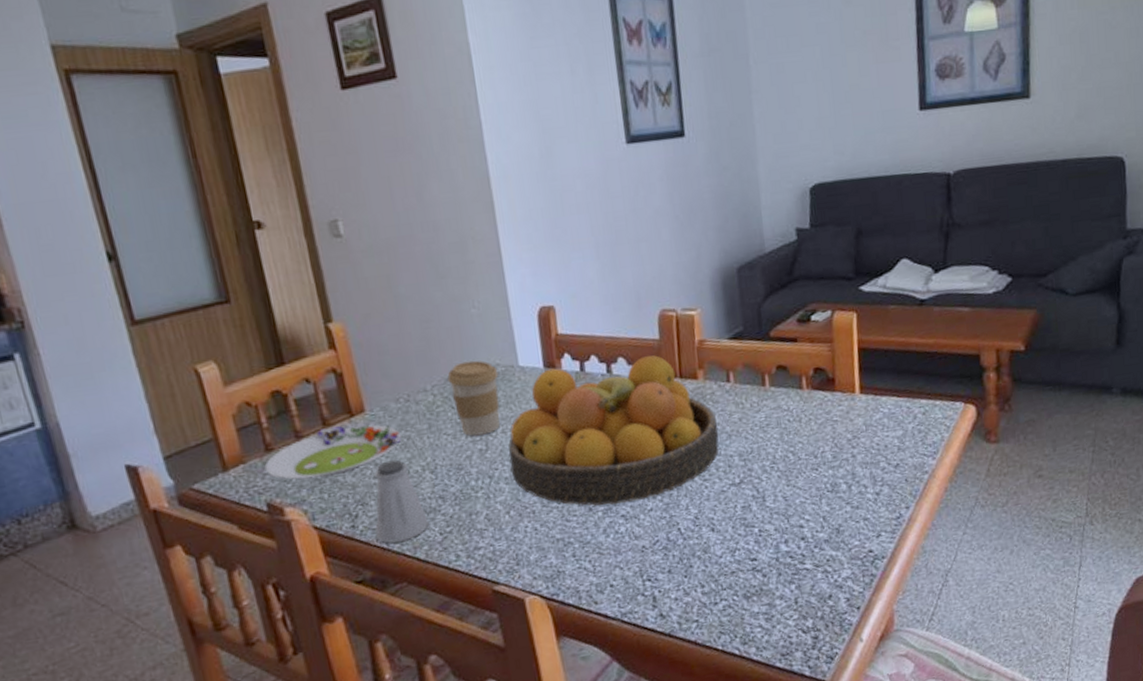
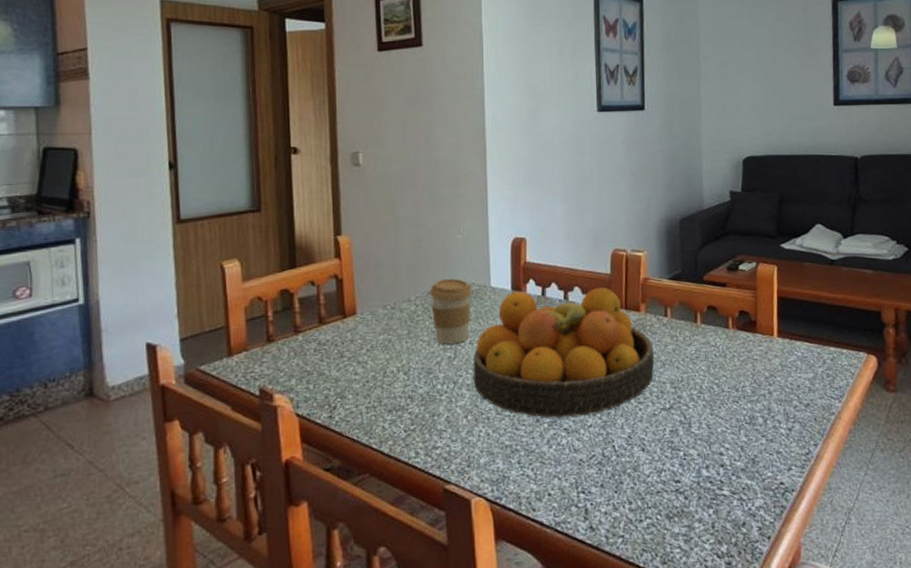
salad plate: present [264,424,402,480] -> none [263,324,384,370]
saltshaker: present [374,459,429,543] -> none [348,359,396,435]

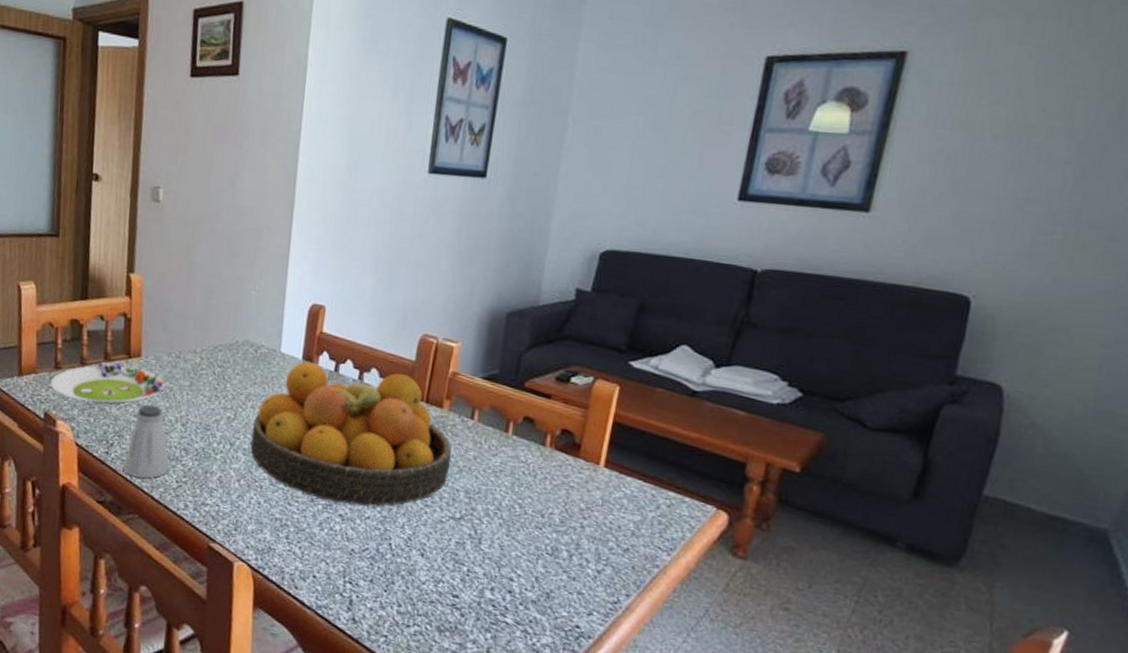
salad plate: none [263,324,384,370] -> present [50,362,166,405]
saltshaker: none [348,359,396,435] -> present [123,404,170,479]
coffee cup: present [430,278,473,345] -> none [216,335,261,405]

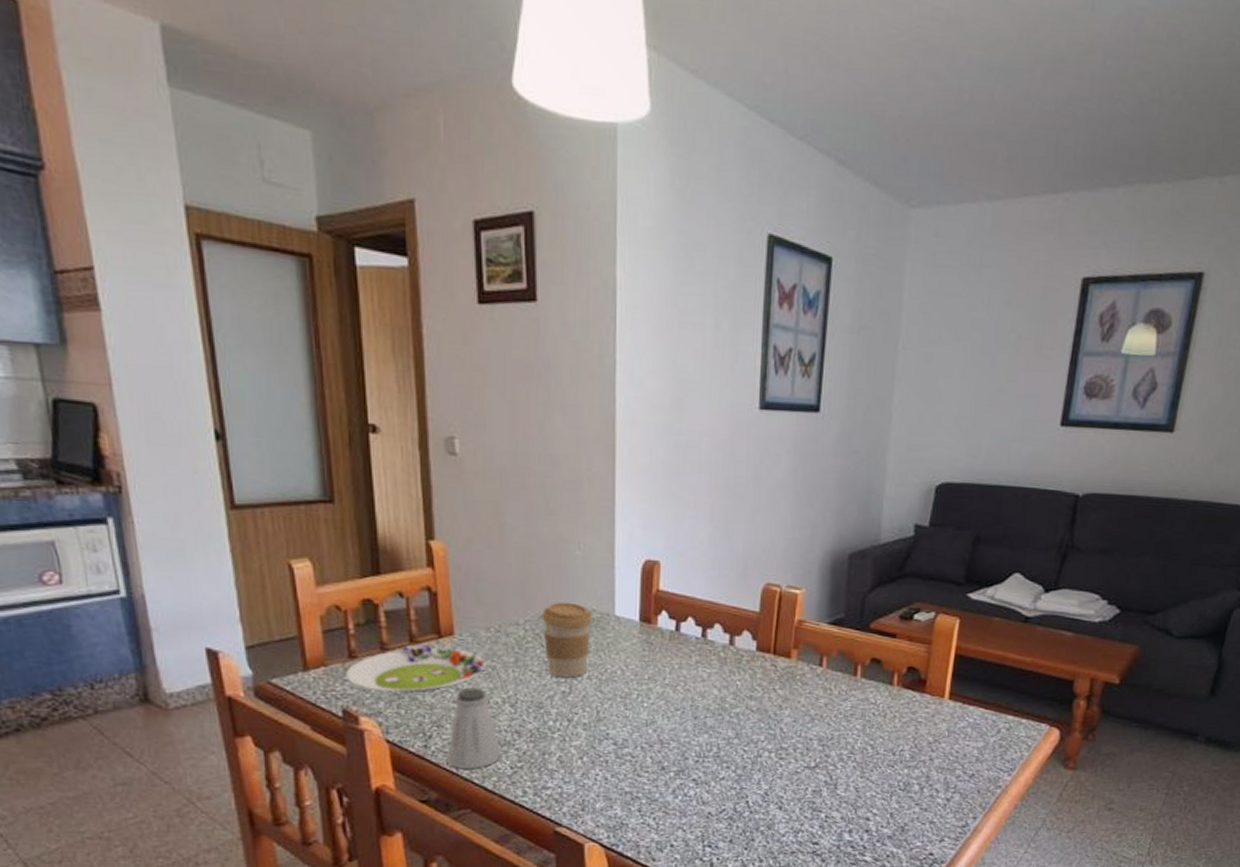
coffee cup: none [216,335,261,405] -> present [542,602,593,678]
fruit bowl: present [250,361,452,506] -> none [590,623,803,767]

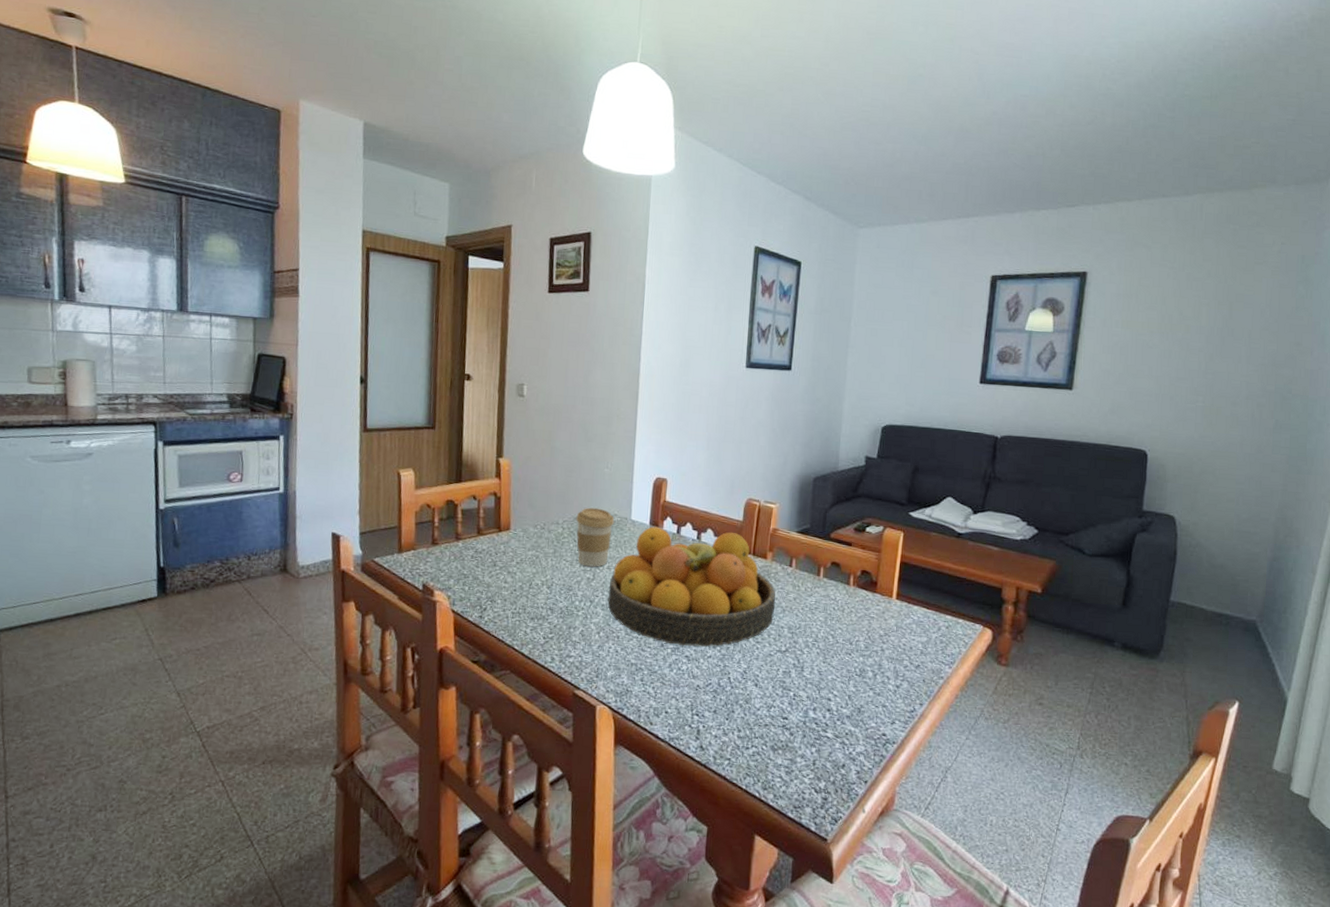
salad plate: present [345,644,486,694] -> none [428,536,532,574]
saltshaker: present [446,687,501,768] -> none [495,571,537,637]
fruit bowl: none [590,623,803,767] -> present [607,526,776,647]

